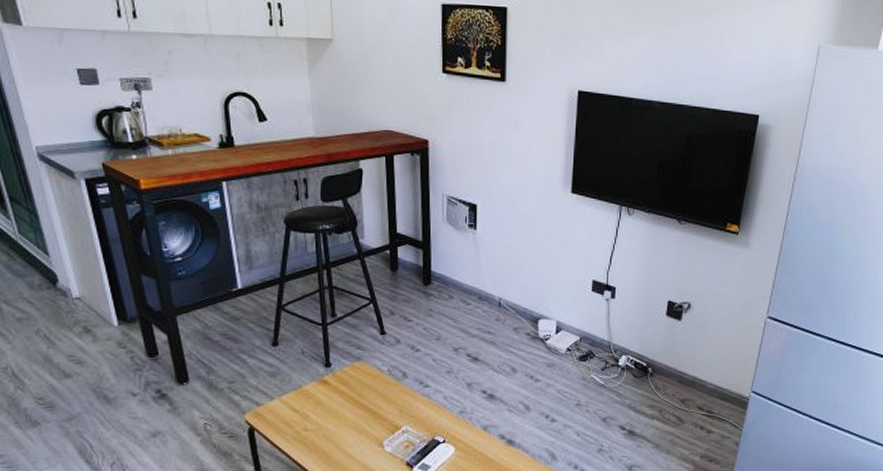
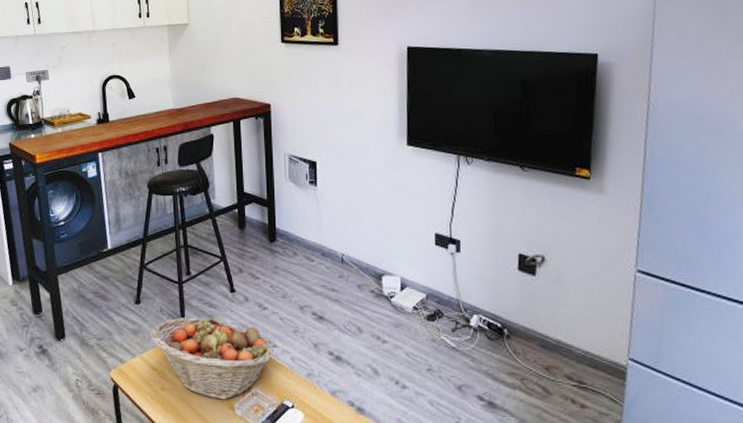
fruit basket: none [291,360,426,438] -> present [151,317,274,400]

